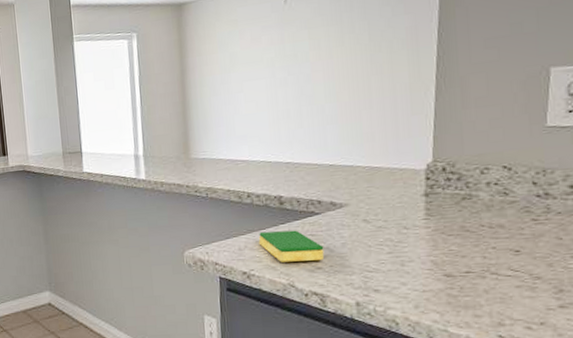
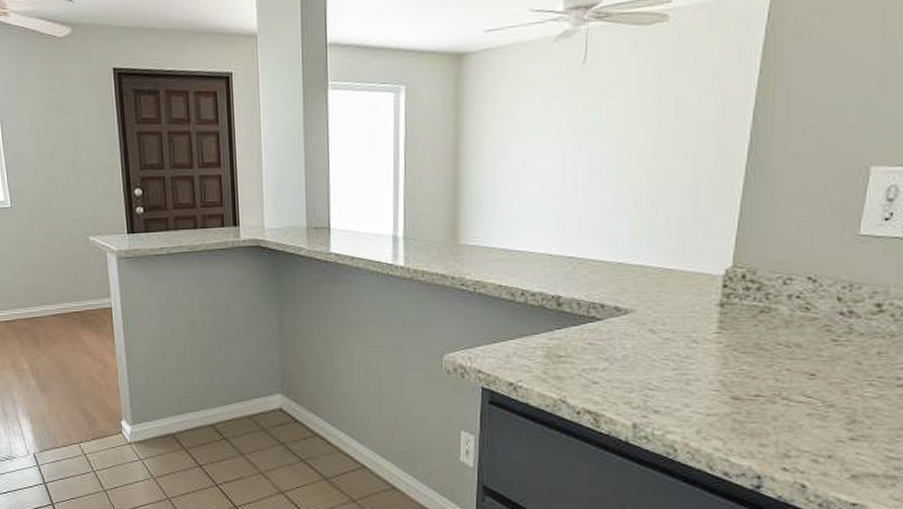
dish sponge: present [258,230,325,262] -> none [529,336,603,375]

